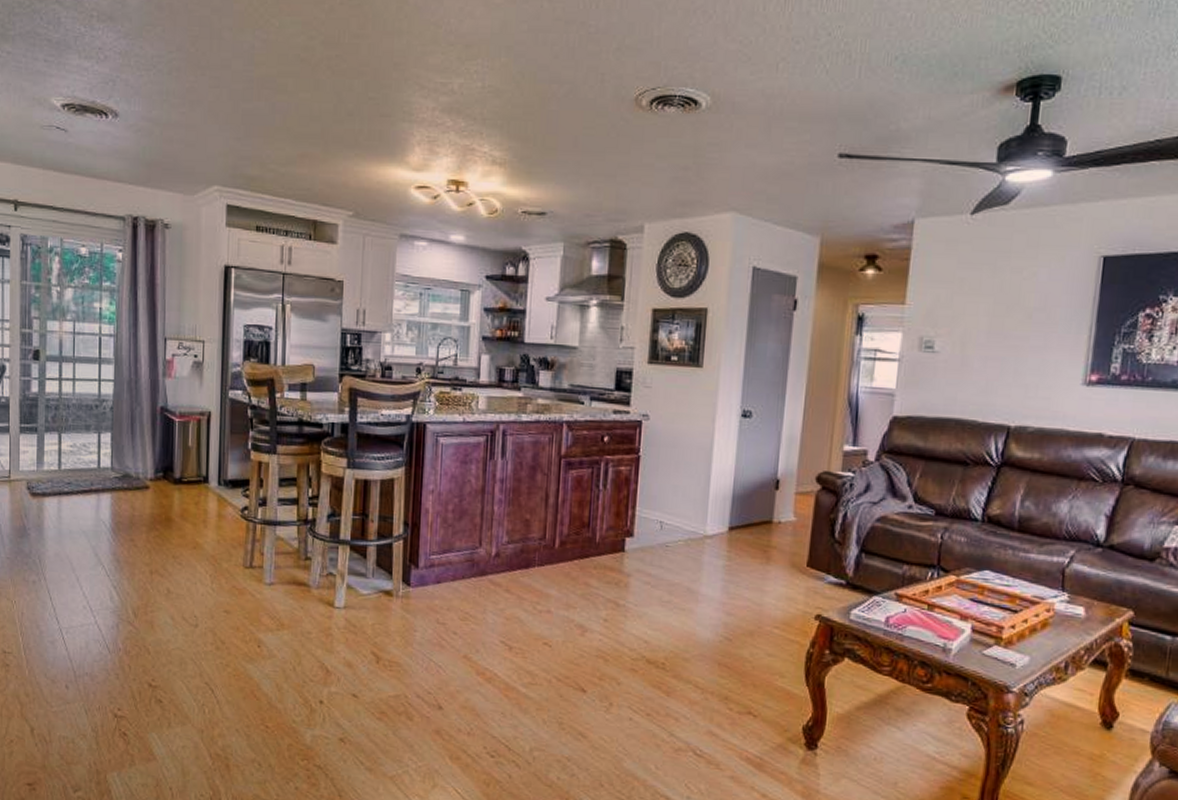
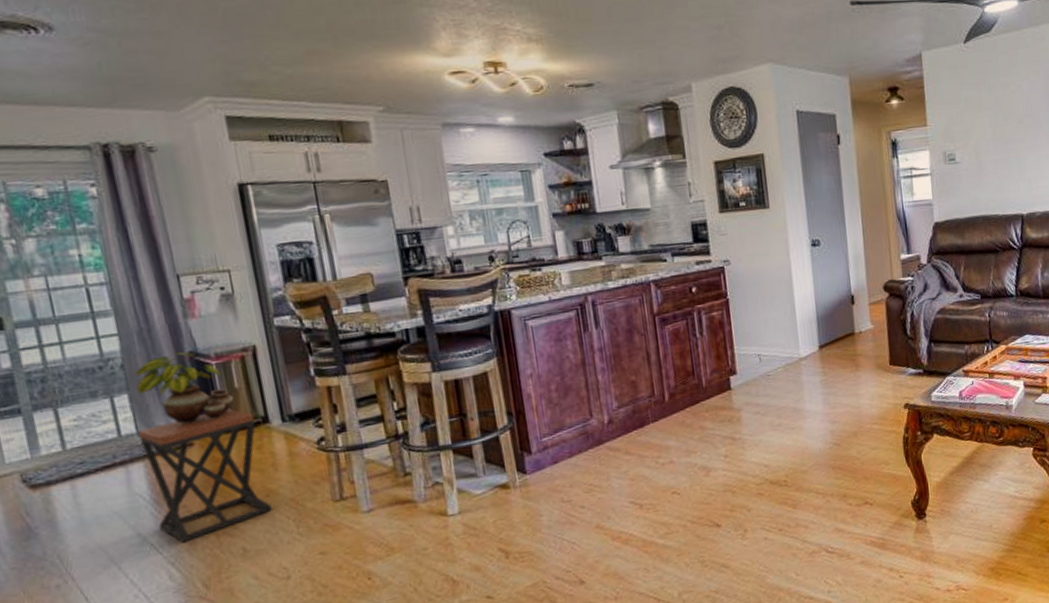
stool: none [112,463,198,572] -> present [138,409,272,543]
potted plant: none [118,405,186,470] -> present [134,351,234,424]

